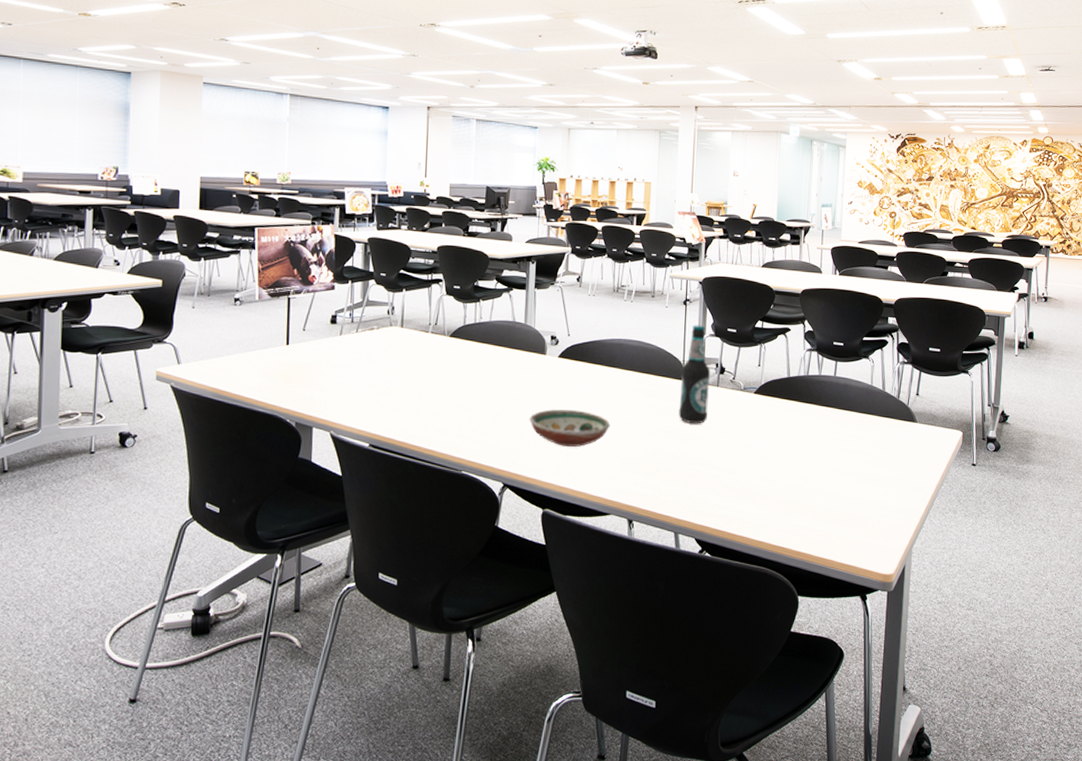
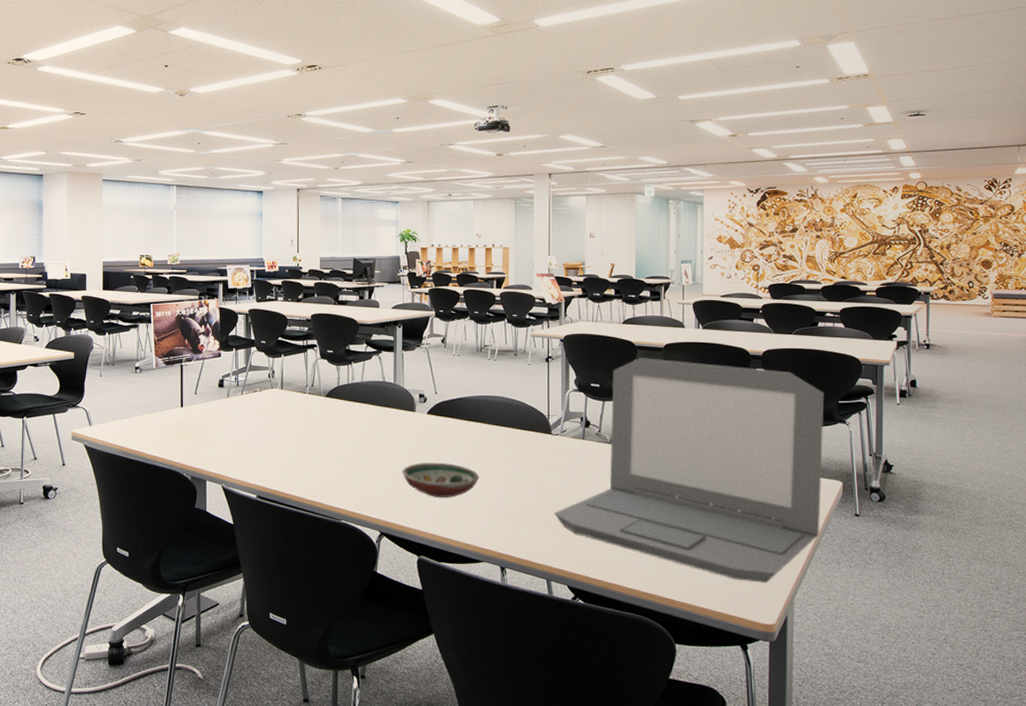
bottle: present [678,325,711,424] -> none [545,381,576,476]
laptop: none [685,303,951,532] -> present [554,358,825,583]

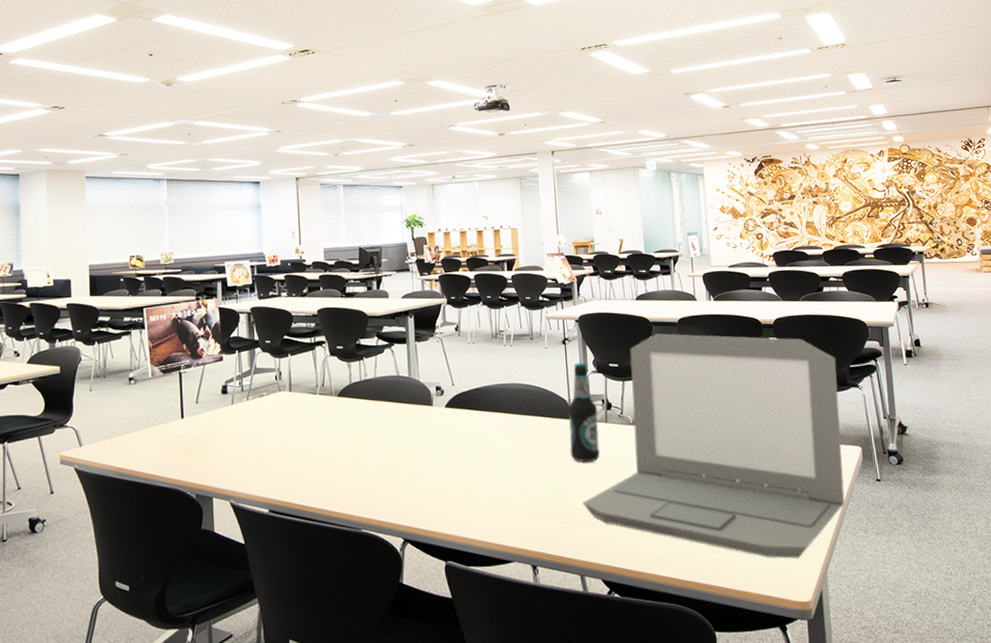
decorative bowl: present [402,462,480,498] -> none [422,458,504,496]
bottle: none [545,381,576,476] -> present [567,363,600,463]

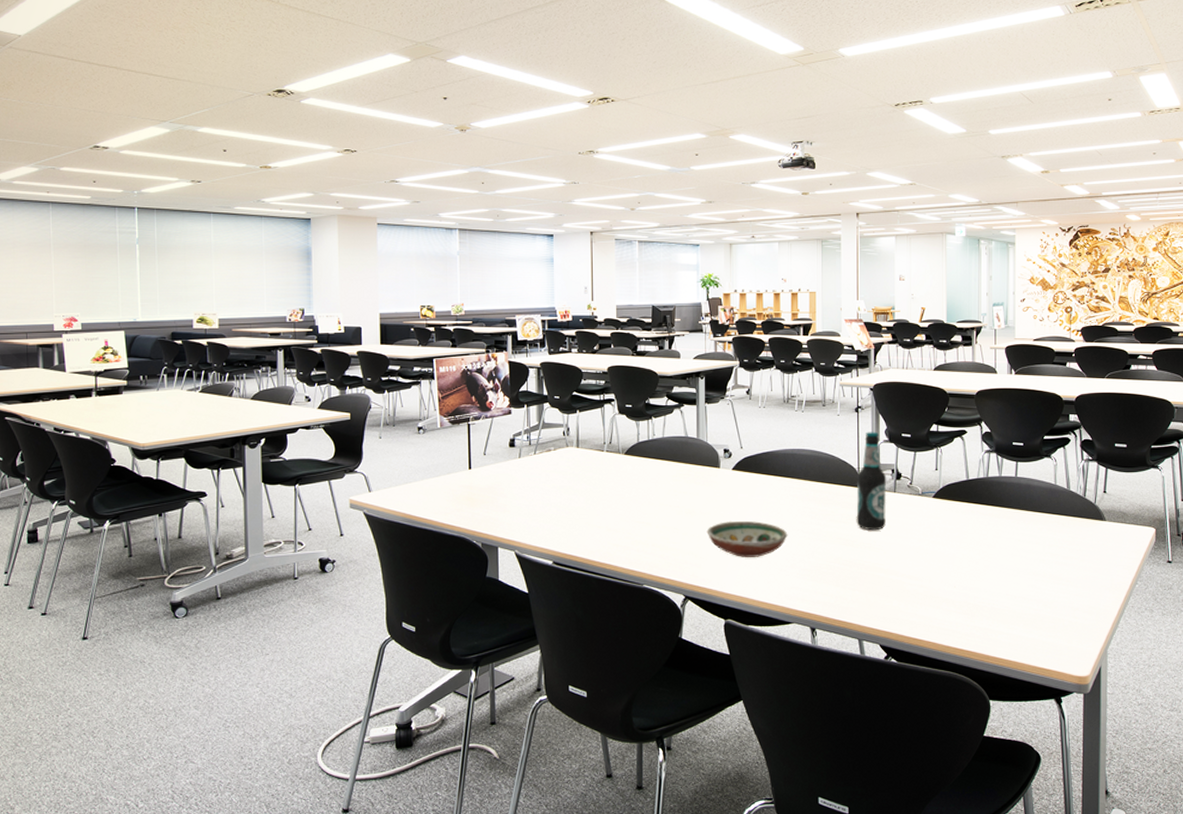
decorative bowl: none [422,458,504,496] -> present [706,520,788,557]
laptop: present [583,333,845,559] -> none [865,406,1138,634]

